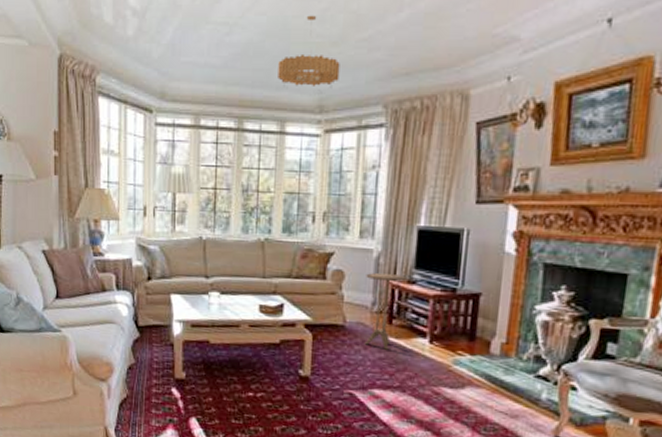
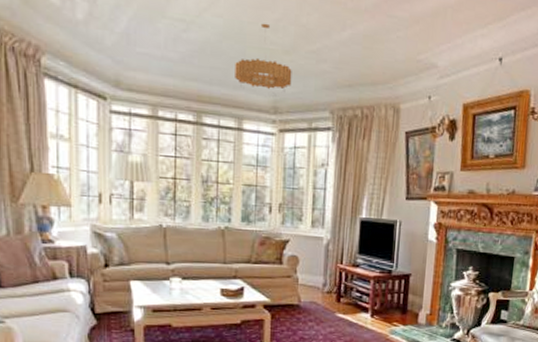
side table: present [364,273,406,350] -> none [317,258,351,325]

